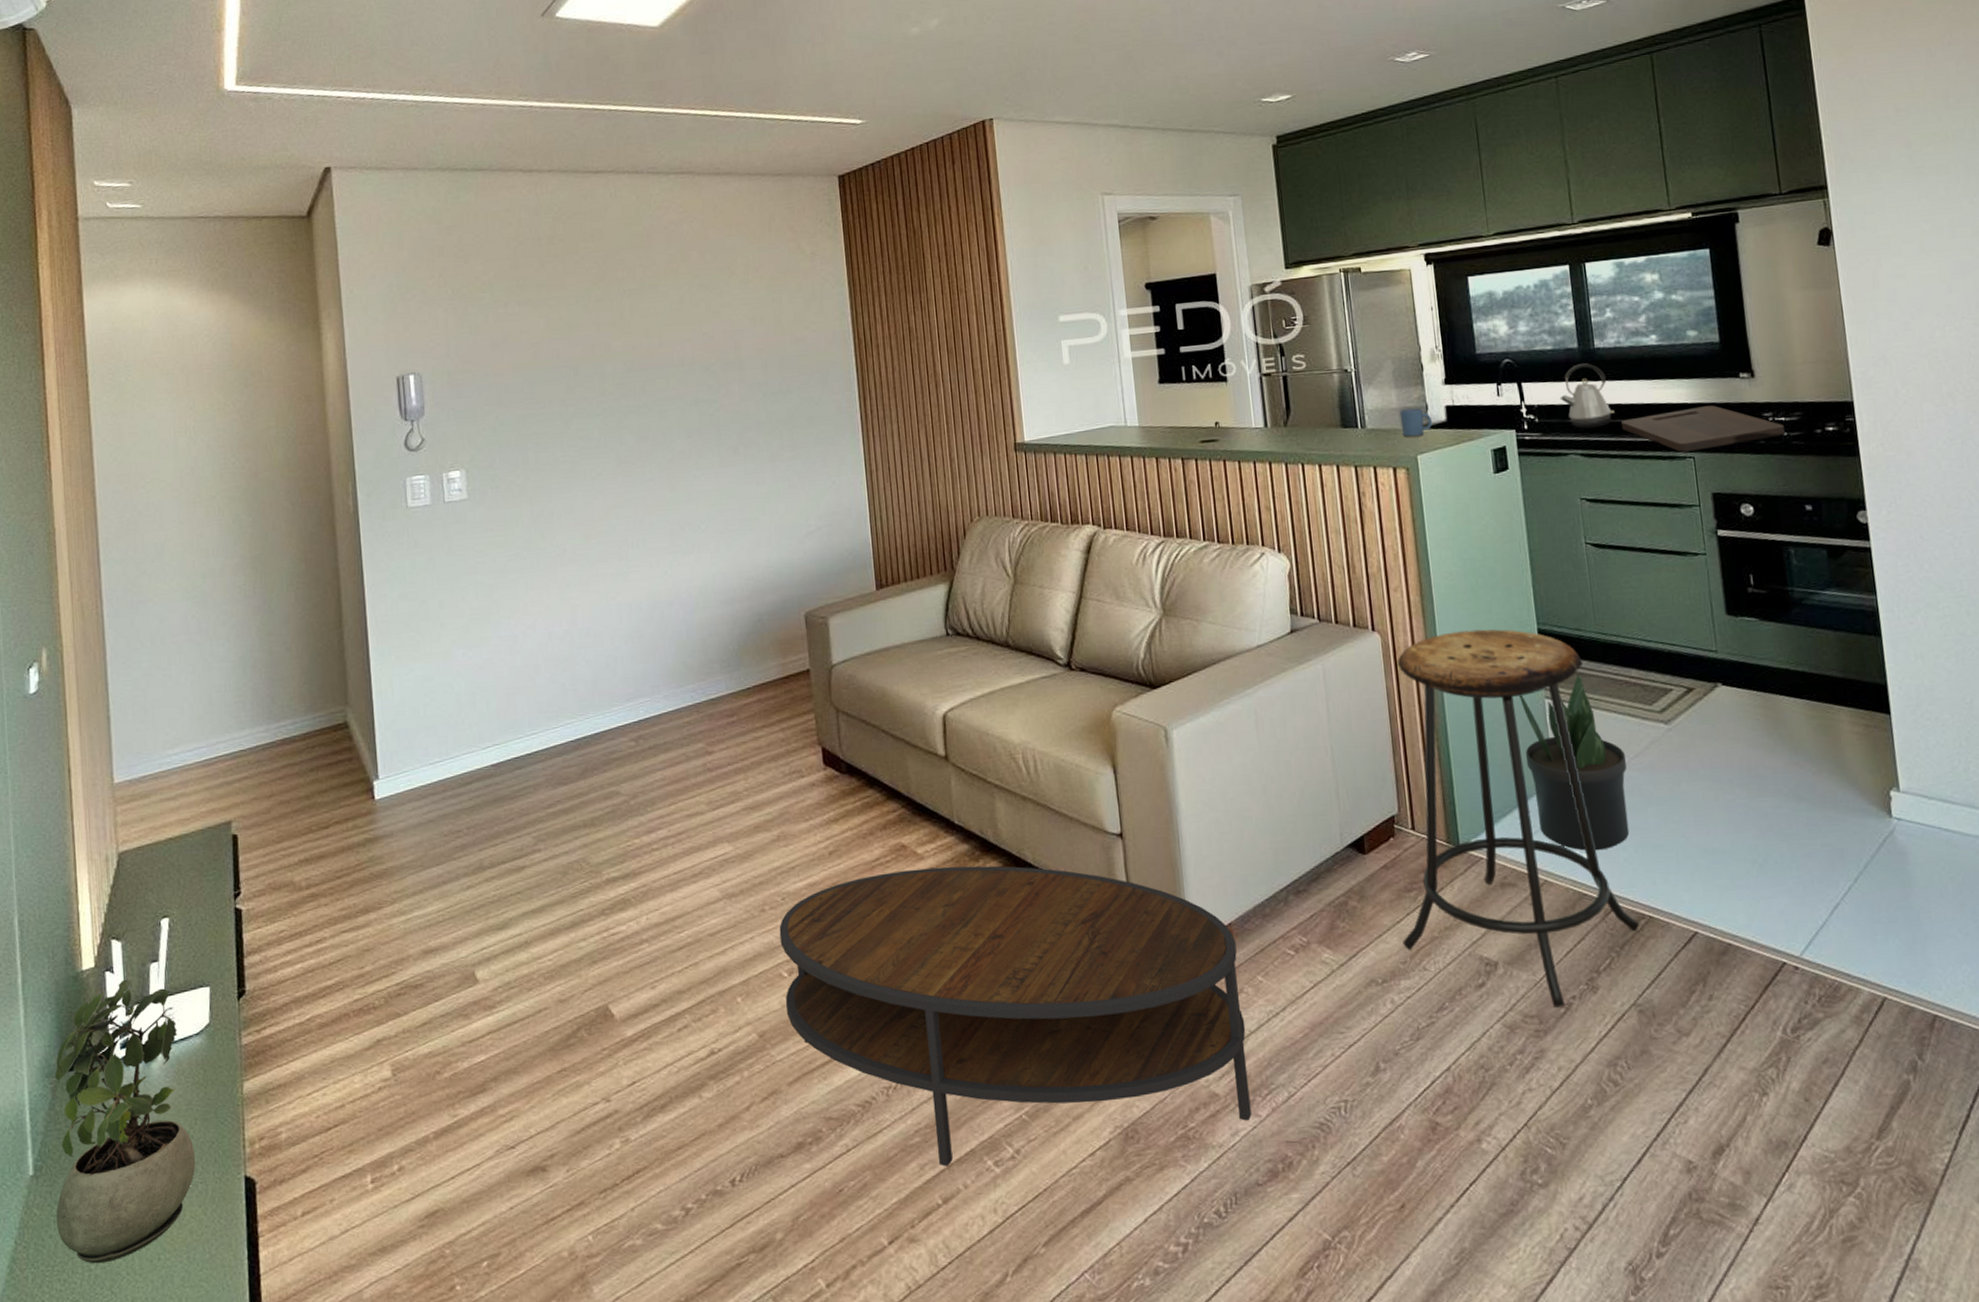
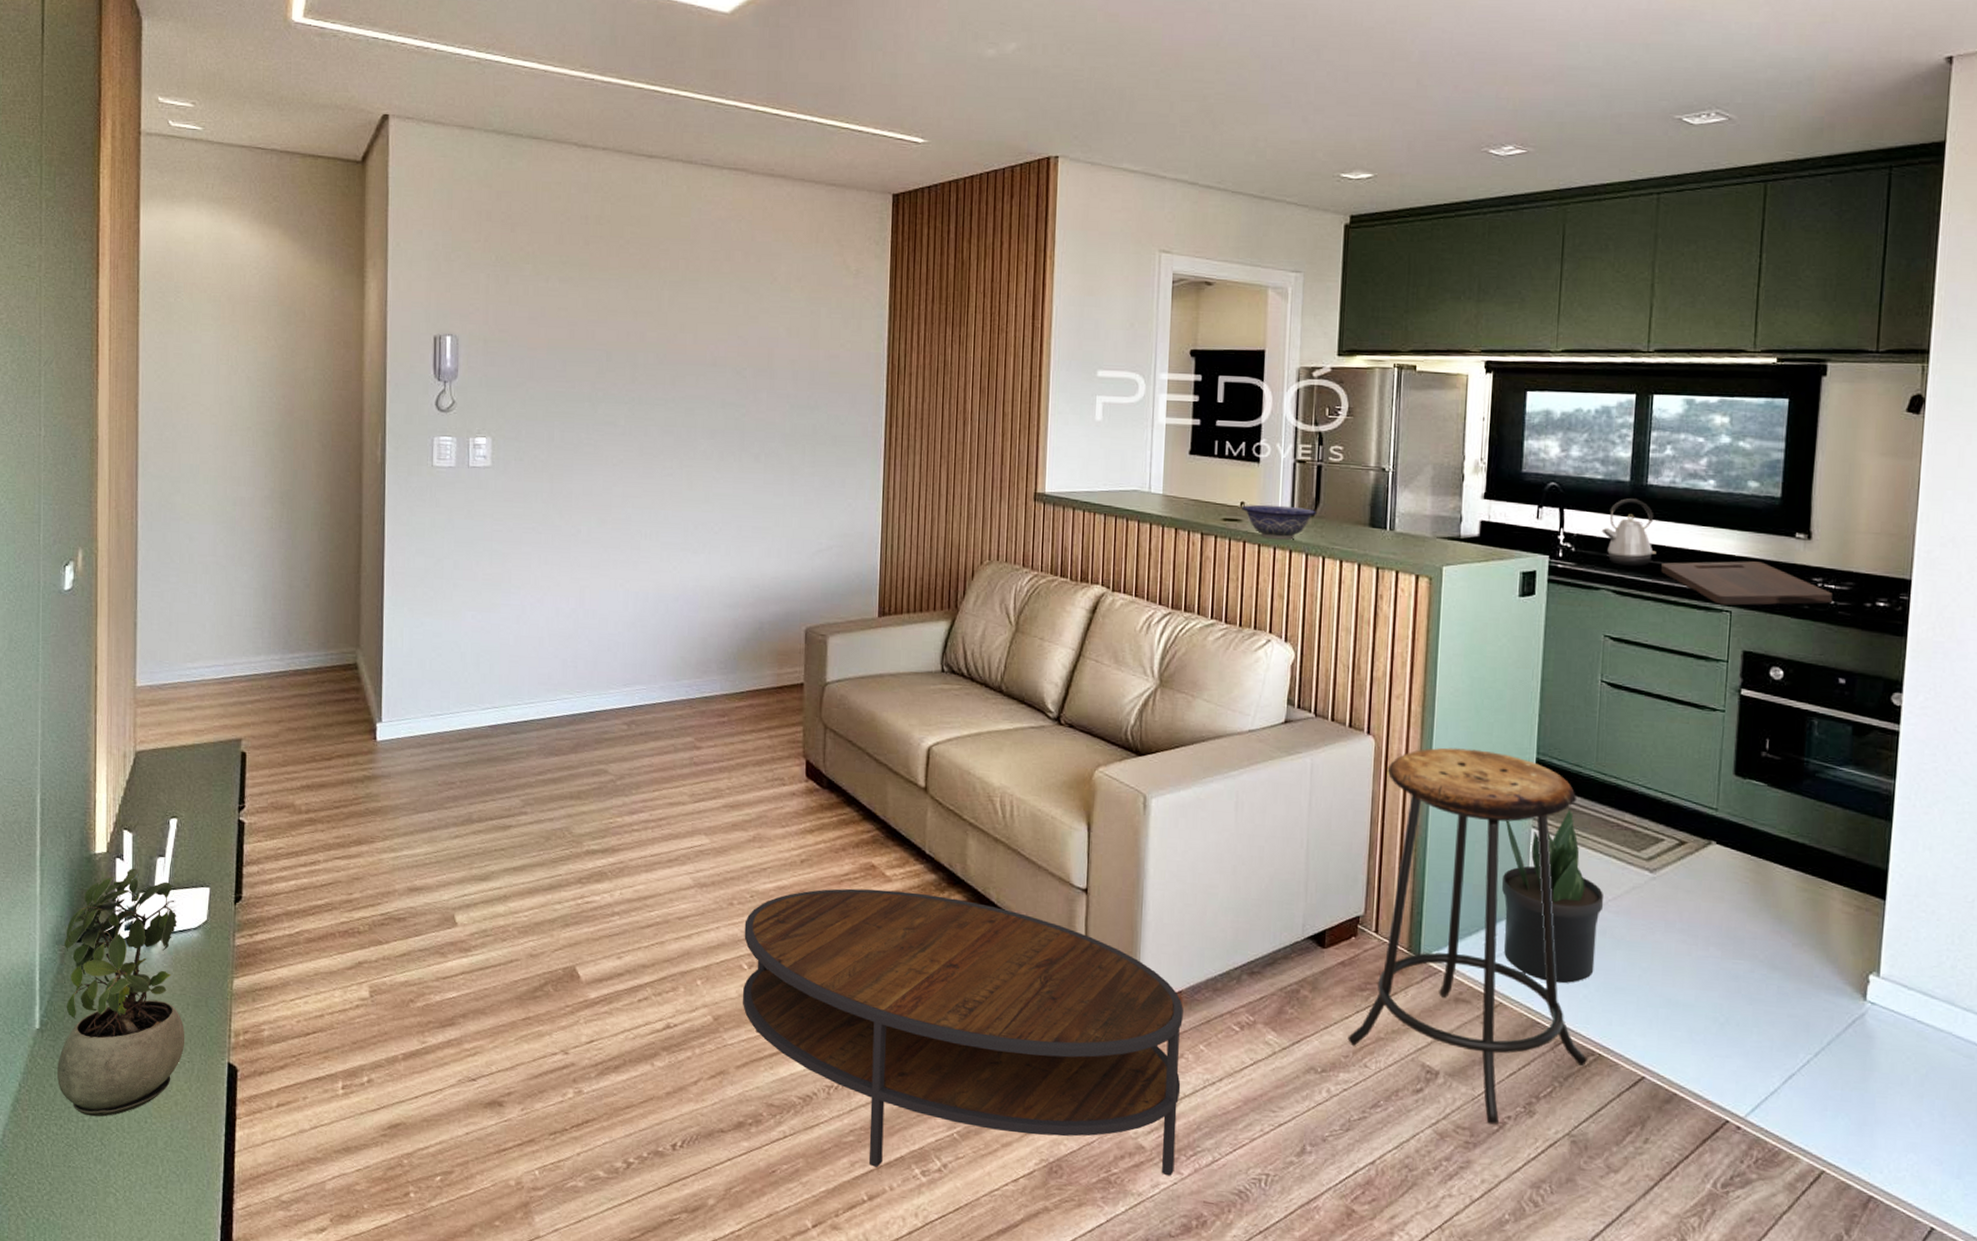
decorative bowl: none [1217,419,1290,455] -> present [1242,504,1318,541]
mug: present [1399,408,1432,439] -> none [1431,517,1464,549]

